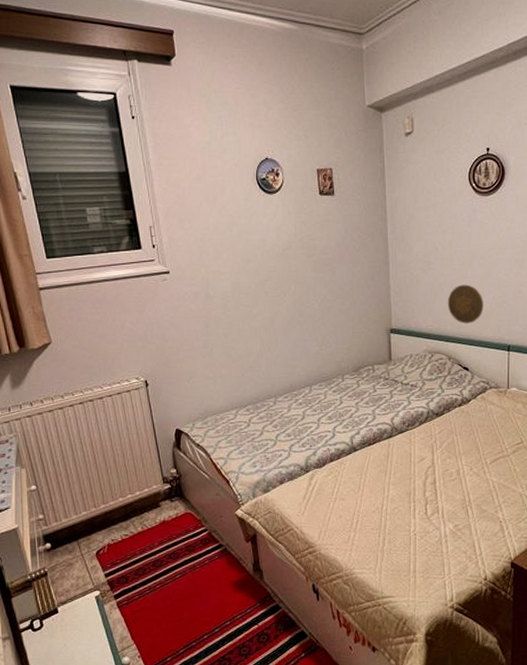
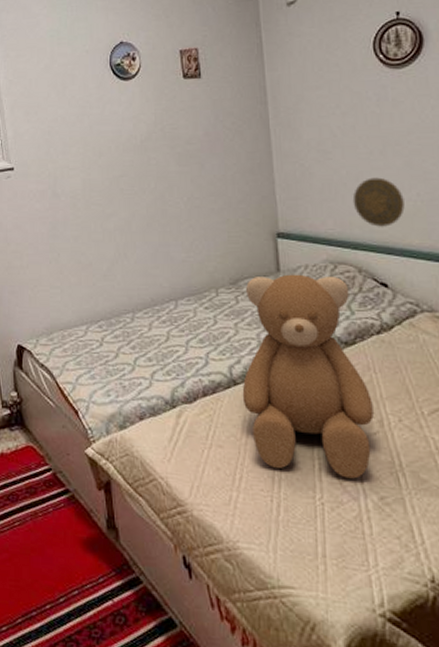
teddy bear: none [360,362,453,514] -> present [242,274,374,479]

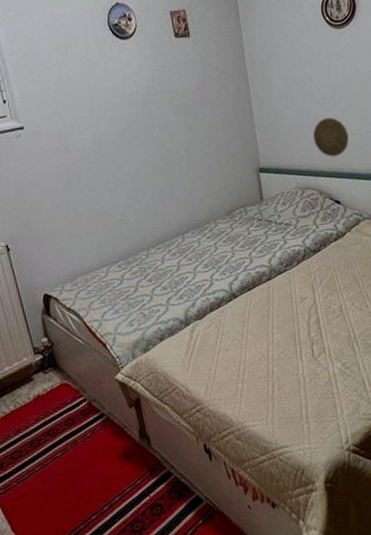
teddy bear: present [242,274,374,479] -> none [238,200,336,358]

